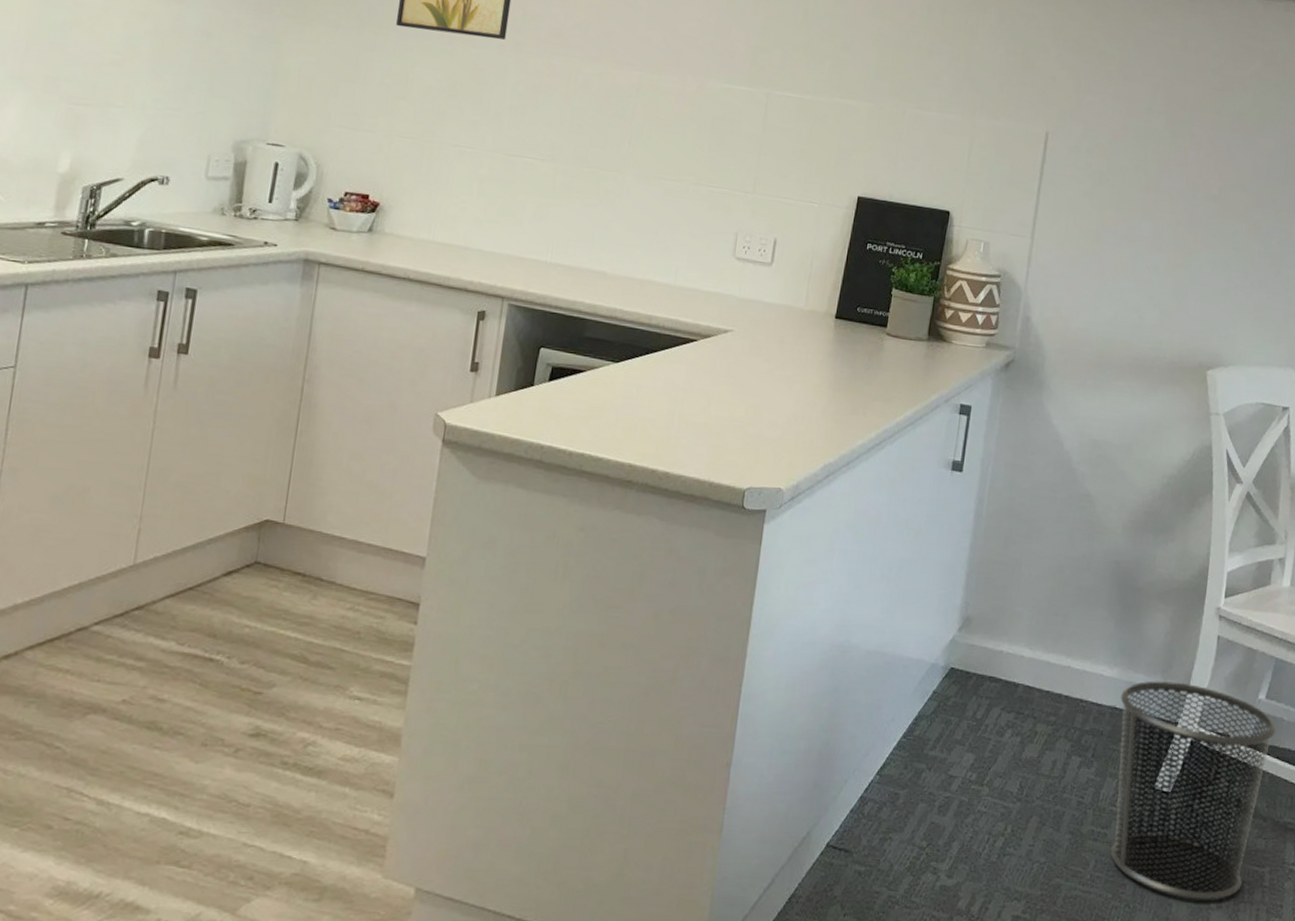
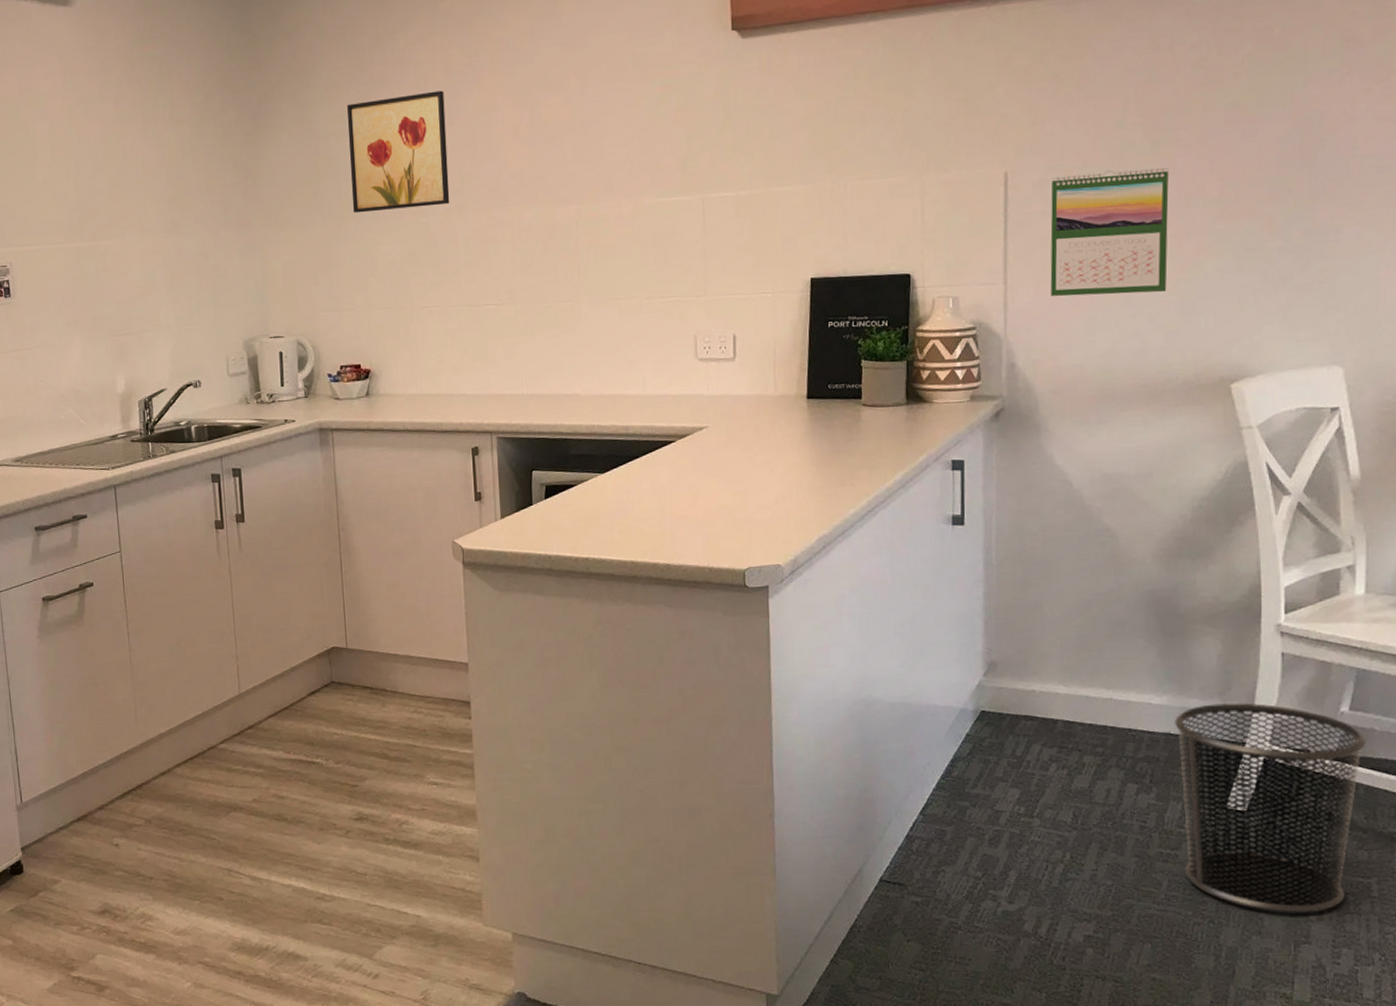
calendar: none [1070,146,1181,274] -> present [1050,168,1169,297]

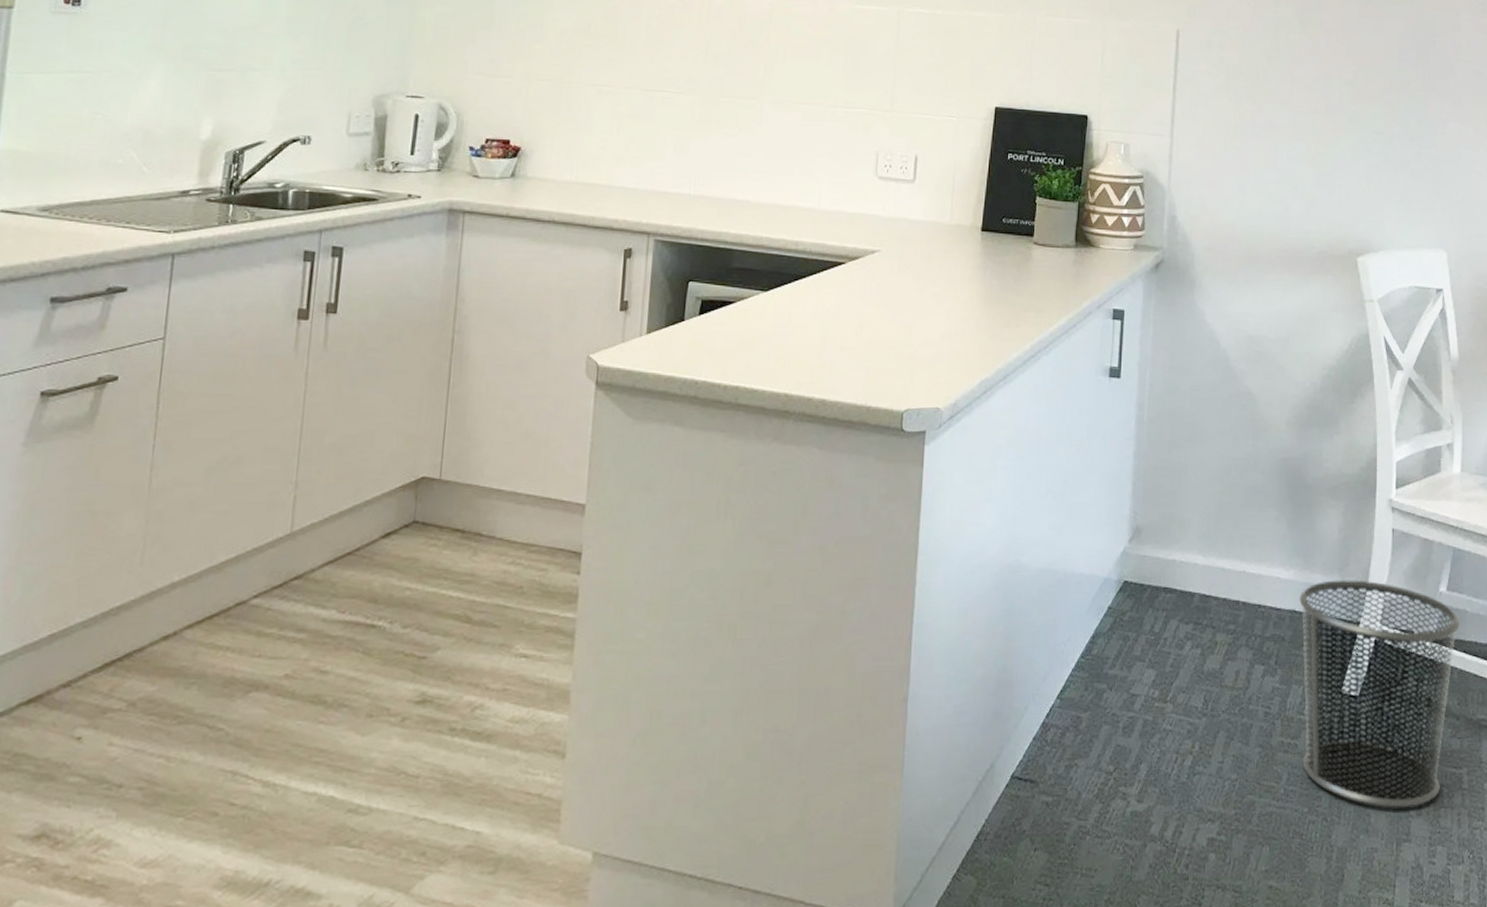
calendar: present [1050,168,1169,297] -> none [1210,40,1313,163]

